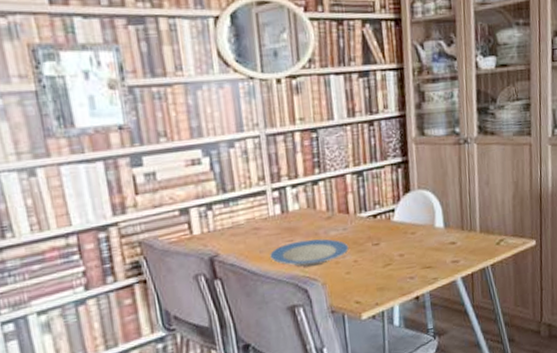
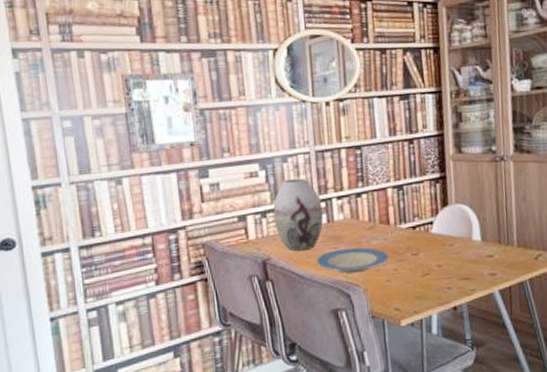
vase: none [219,165,277,246] -> present [273,178,323,252]

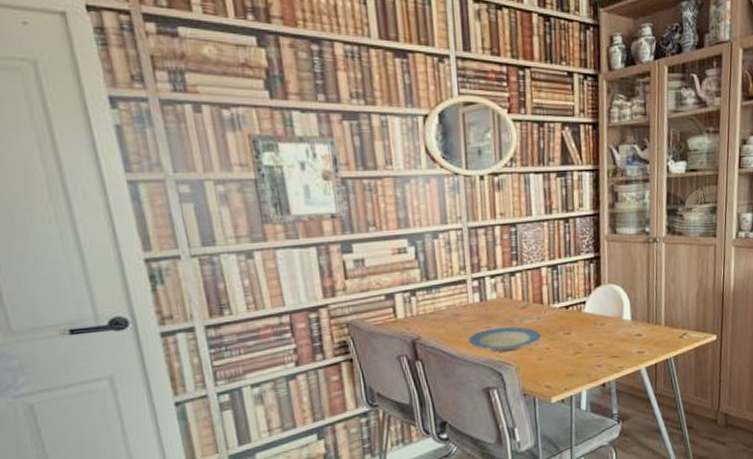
vase: present [273,178,323,252] -> none [423,255,476,331]

